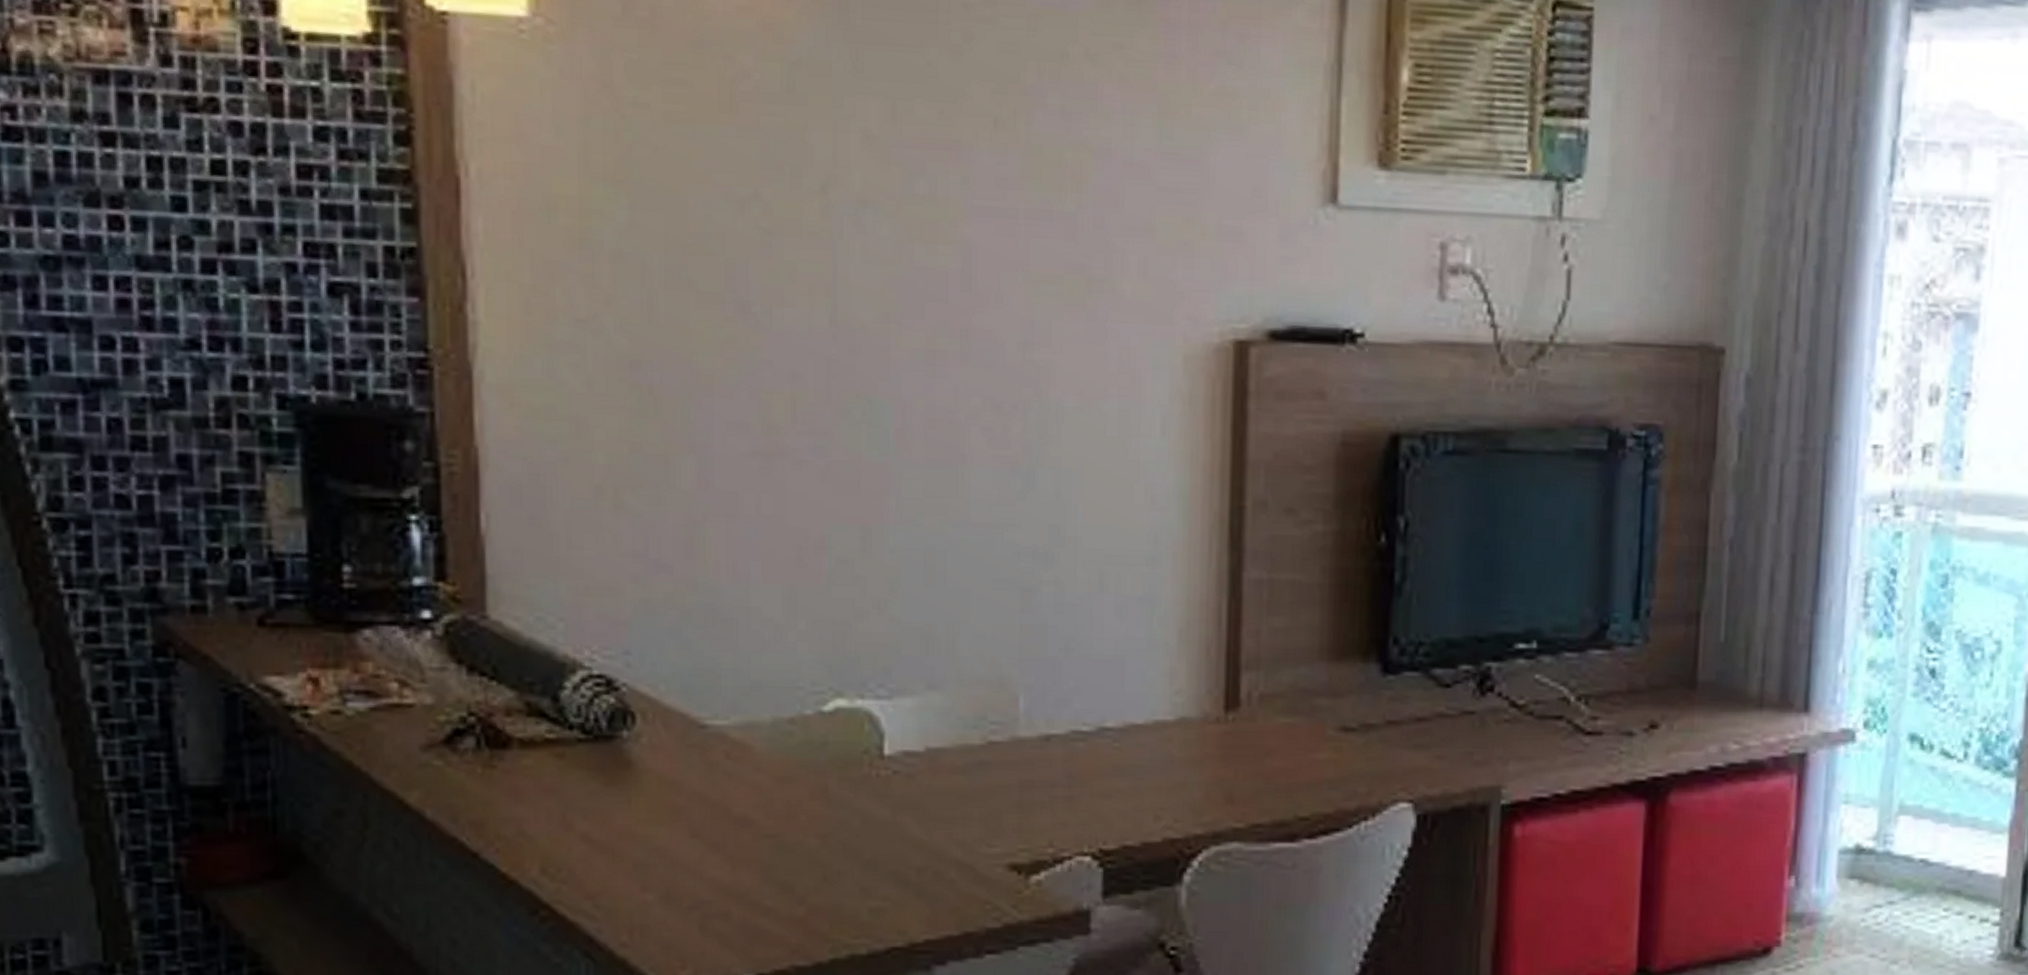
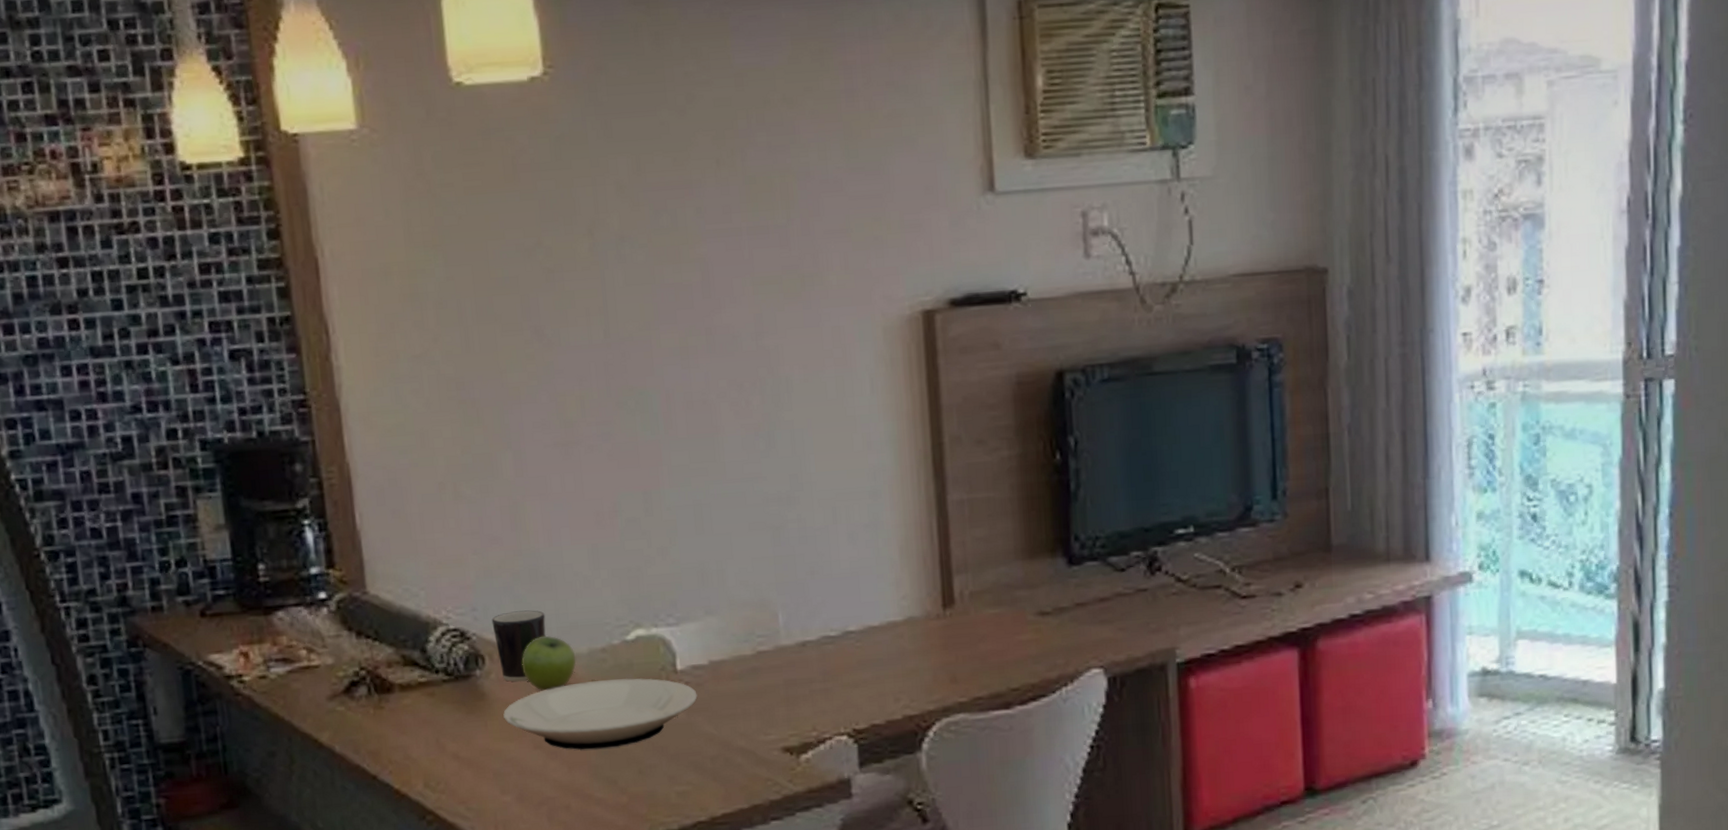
mug: none [649,660,720,751] -> present [492,610,547,682]
plate: none [653,758,907,845] -> present [503,678,698,750]
fruit: none [684,695,755,765] -> present [521,635,576,691]

